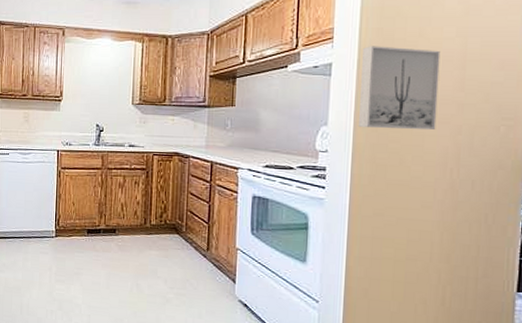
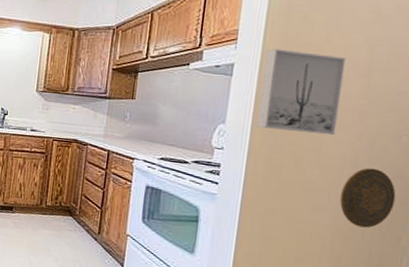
decorative plate: none [445,160,499,222] -> present [340,168,396,229]

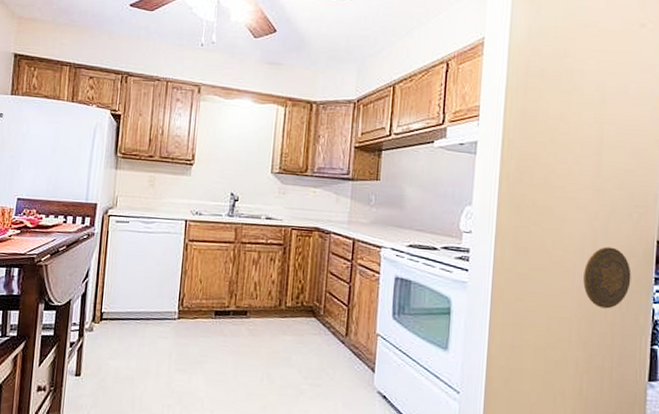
wall art: present [257,49,346,135] -> none [502,126,579,215]

